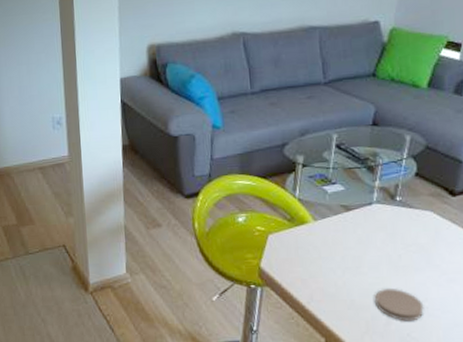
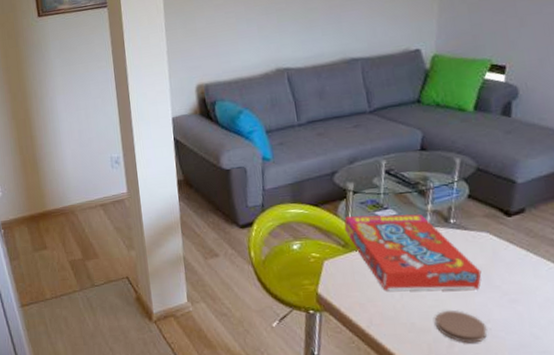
snack box: none [291,189,423,268] -> present [344,214,482,291]

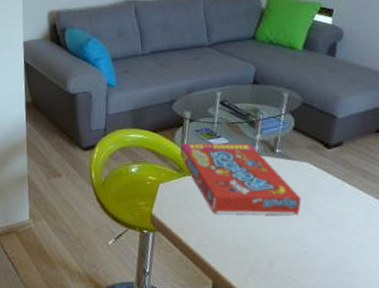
coaster: present [435,310,488,344] -> none [257,234,304,264]

